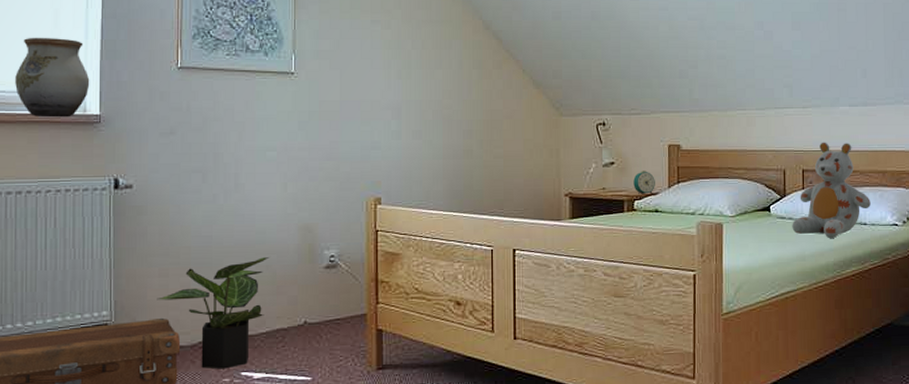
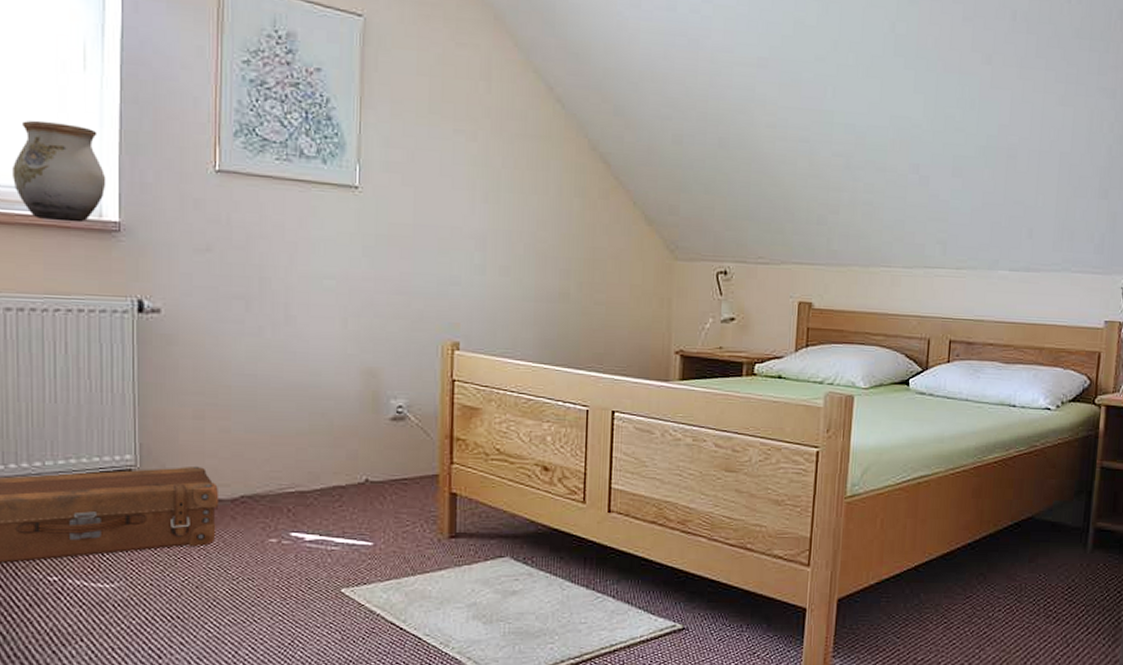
potted plant: present [157,257,270,369] -> none [190,403,326,528]
alarm clock: present [633,171,655,194] -> none [755,330,781,357]
stuffed bear: present [792,142,871,238] -> none [932,310,1023,419]

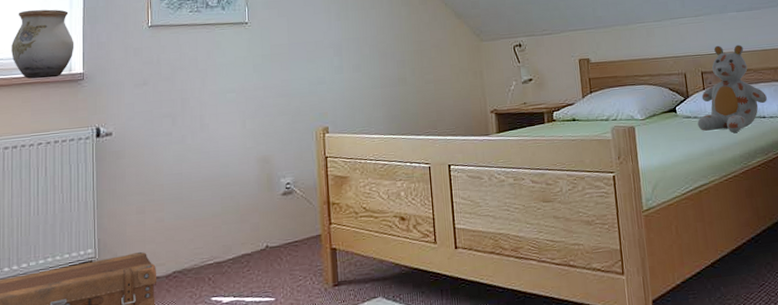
stuffed bear: none [932,310,1023,419] -> present [697,44,767,133]

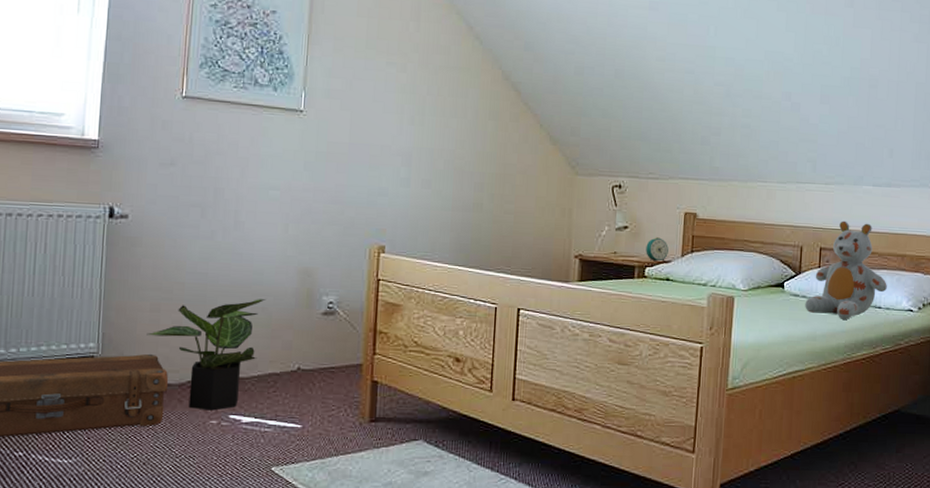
vase: present [11,9,74,79] -> none [11,54,90,140]
potted plant: none [135,189,233,296] -> present [146,299,266,411]
alarm clock: none [550,84,571,106] -> present [646,237,669,262]

